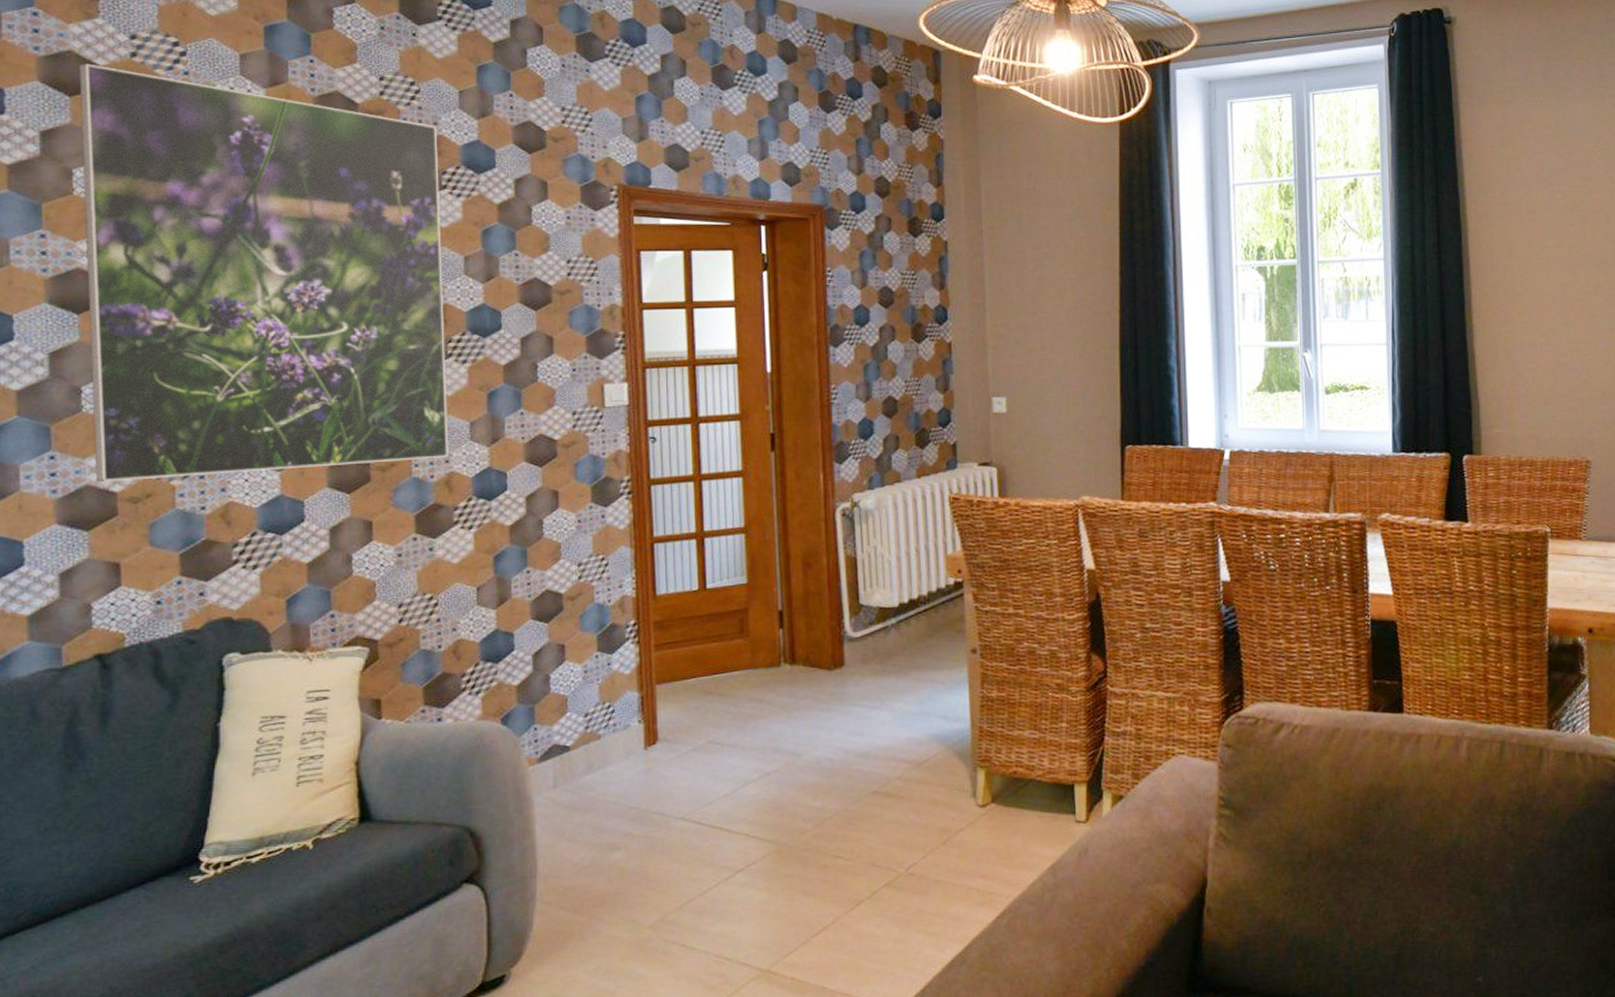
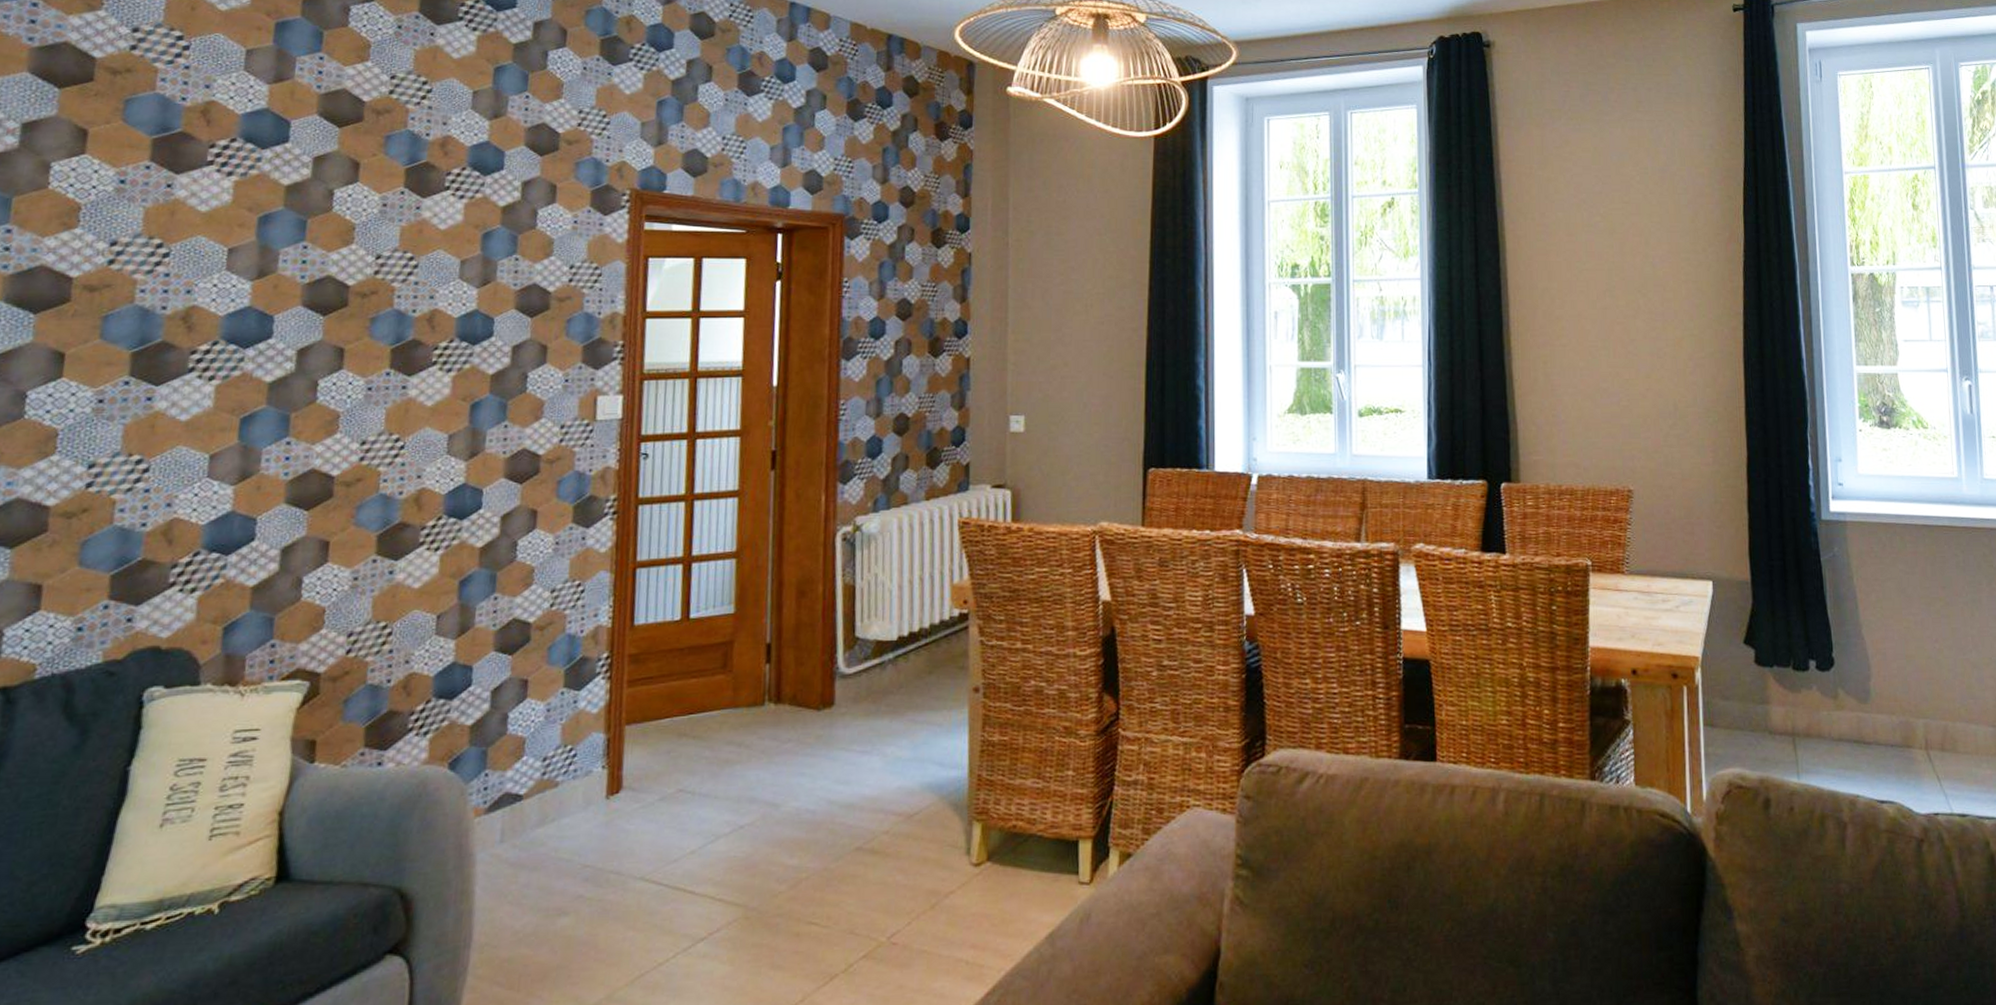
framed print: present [78,63,449,483] -> none [28,55,446,495]

